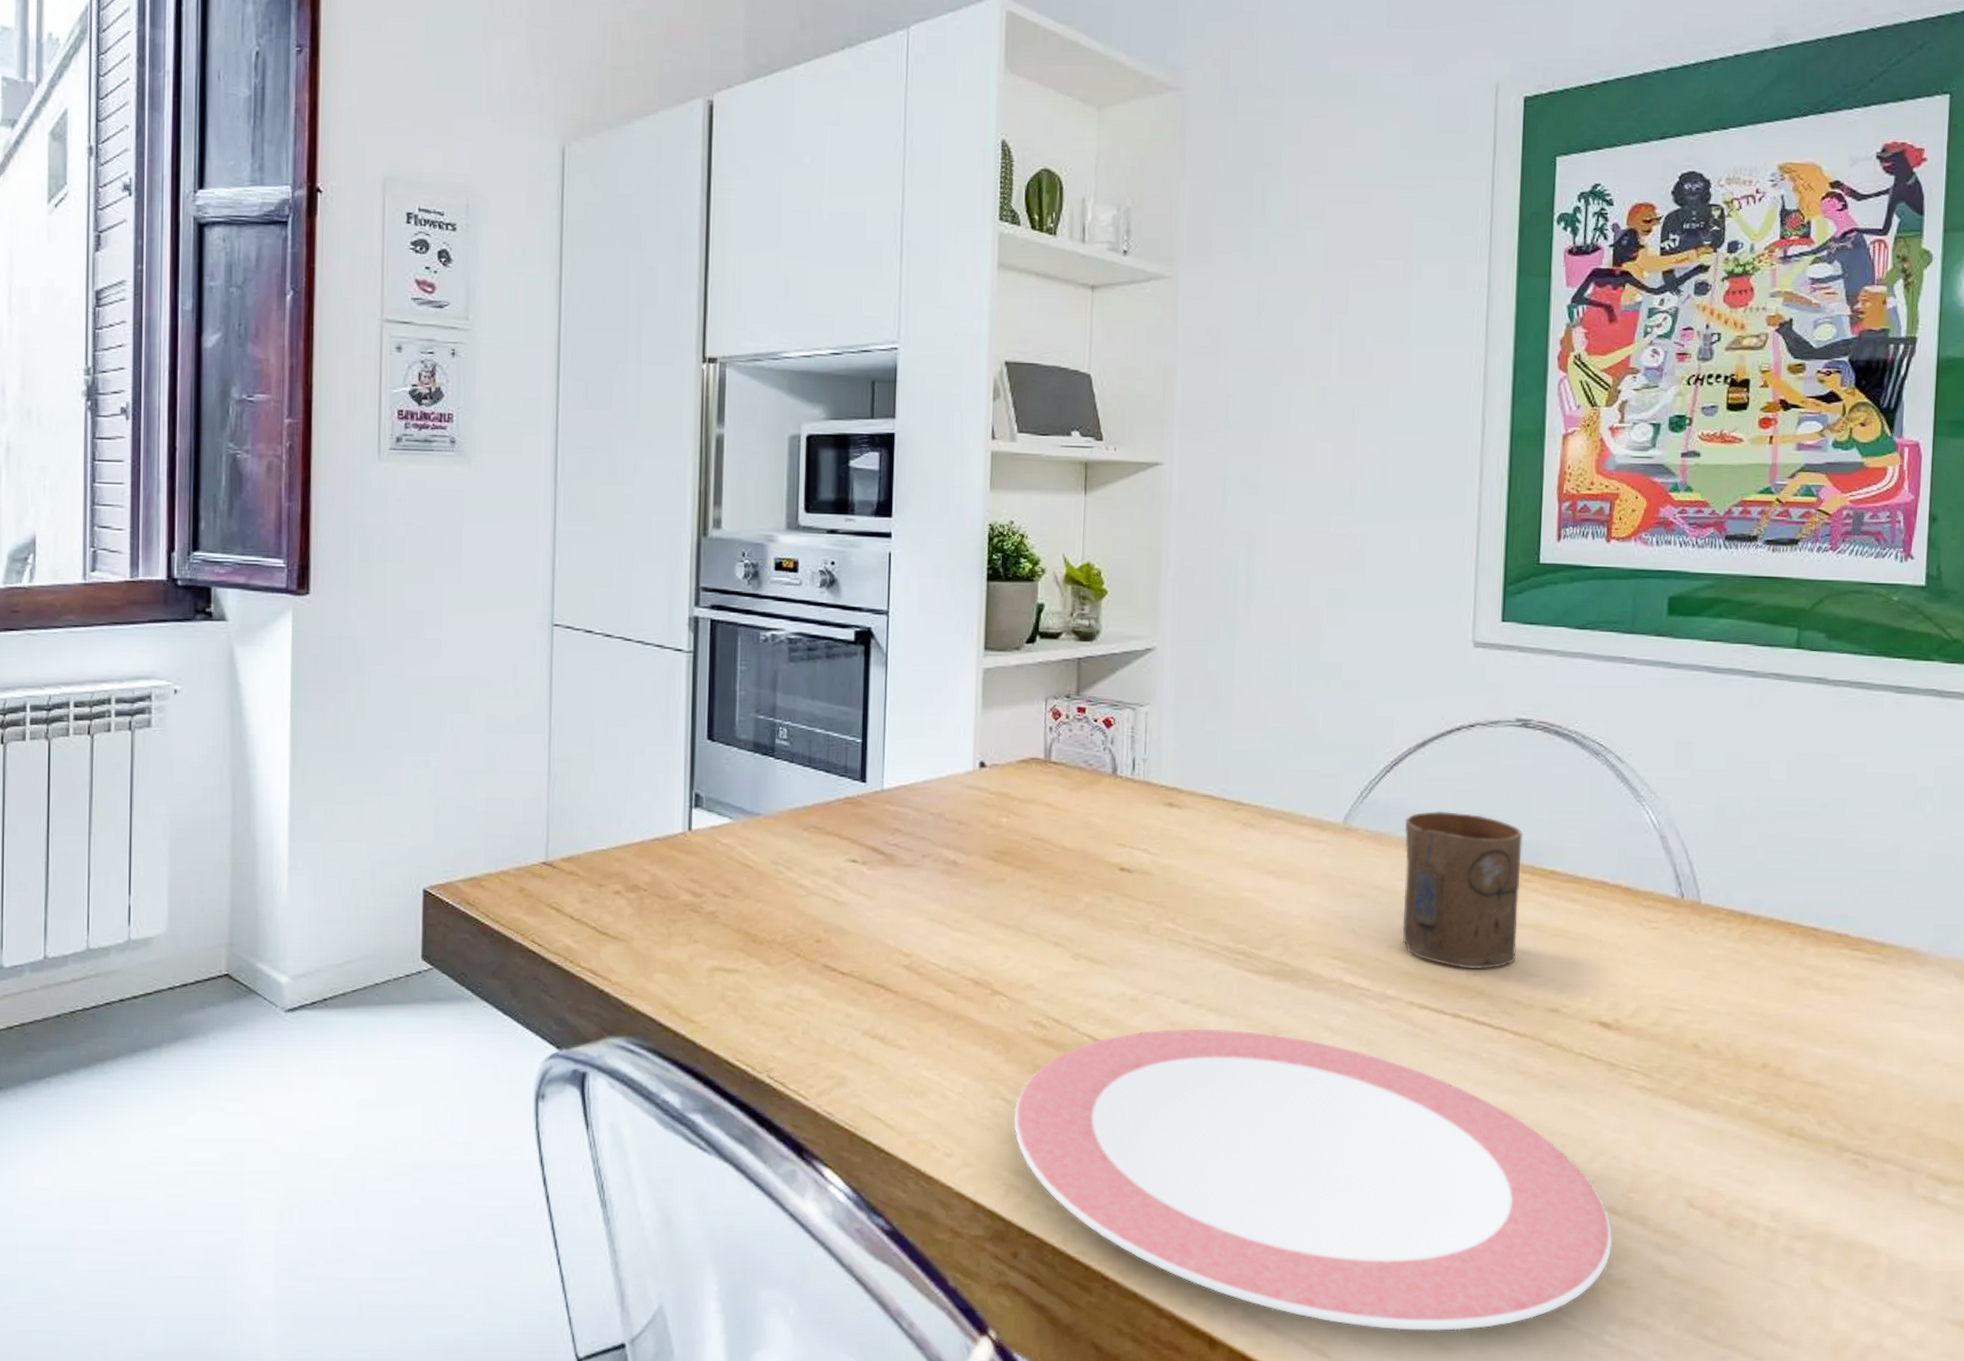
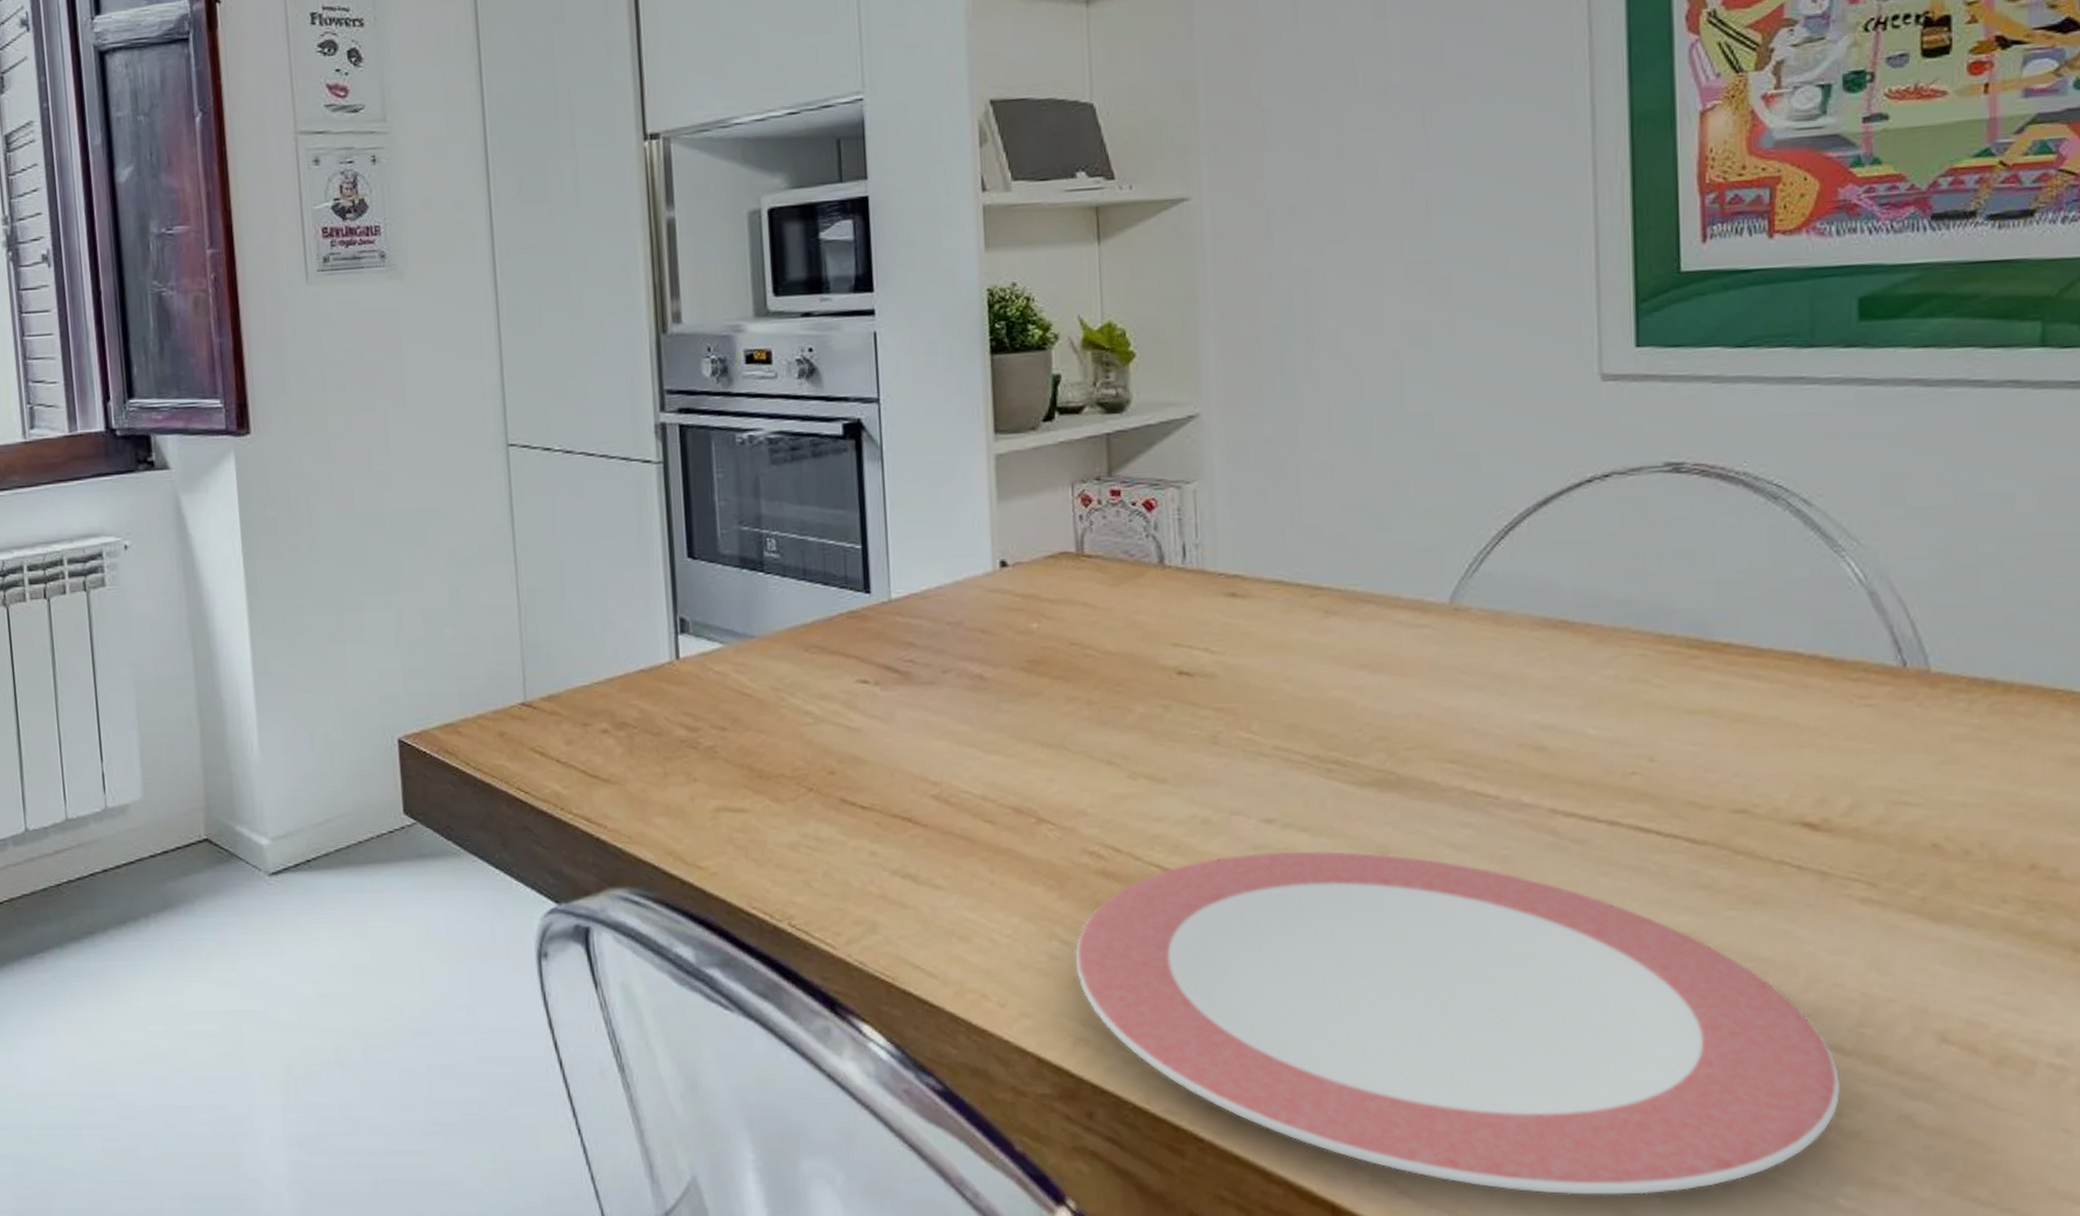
cup: present [1402,810,1523,970] -> none [1528,580,1687,768]

